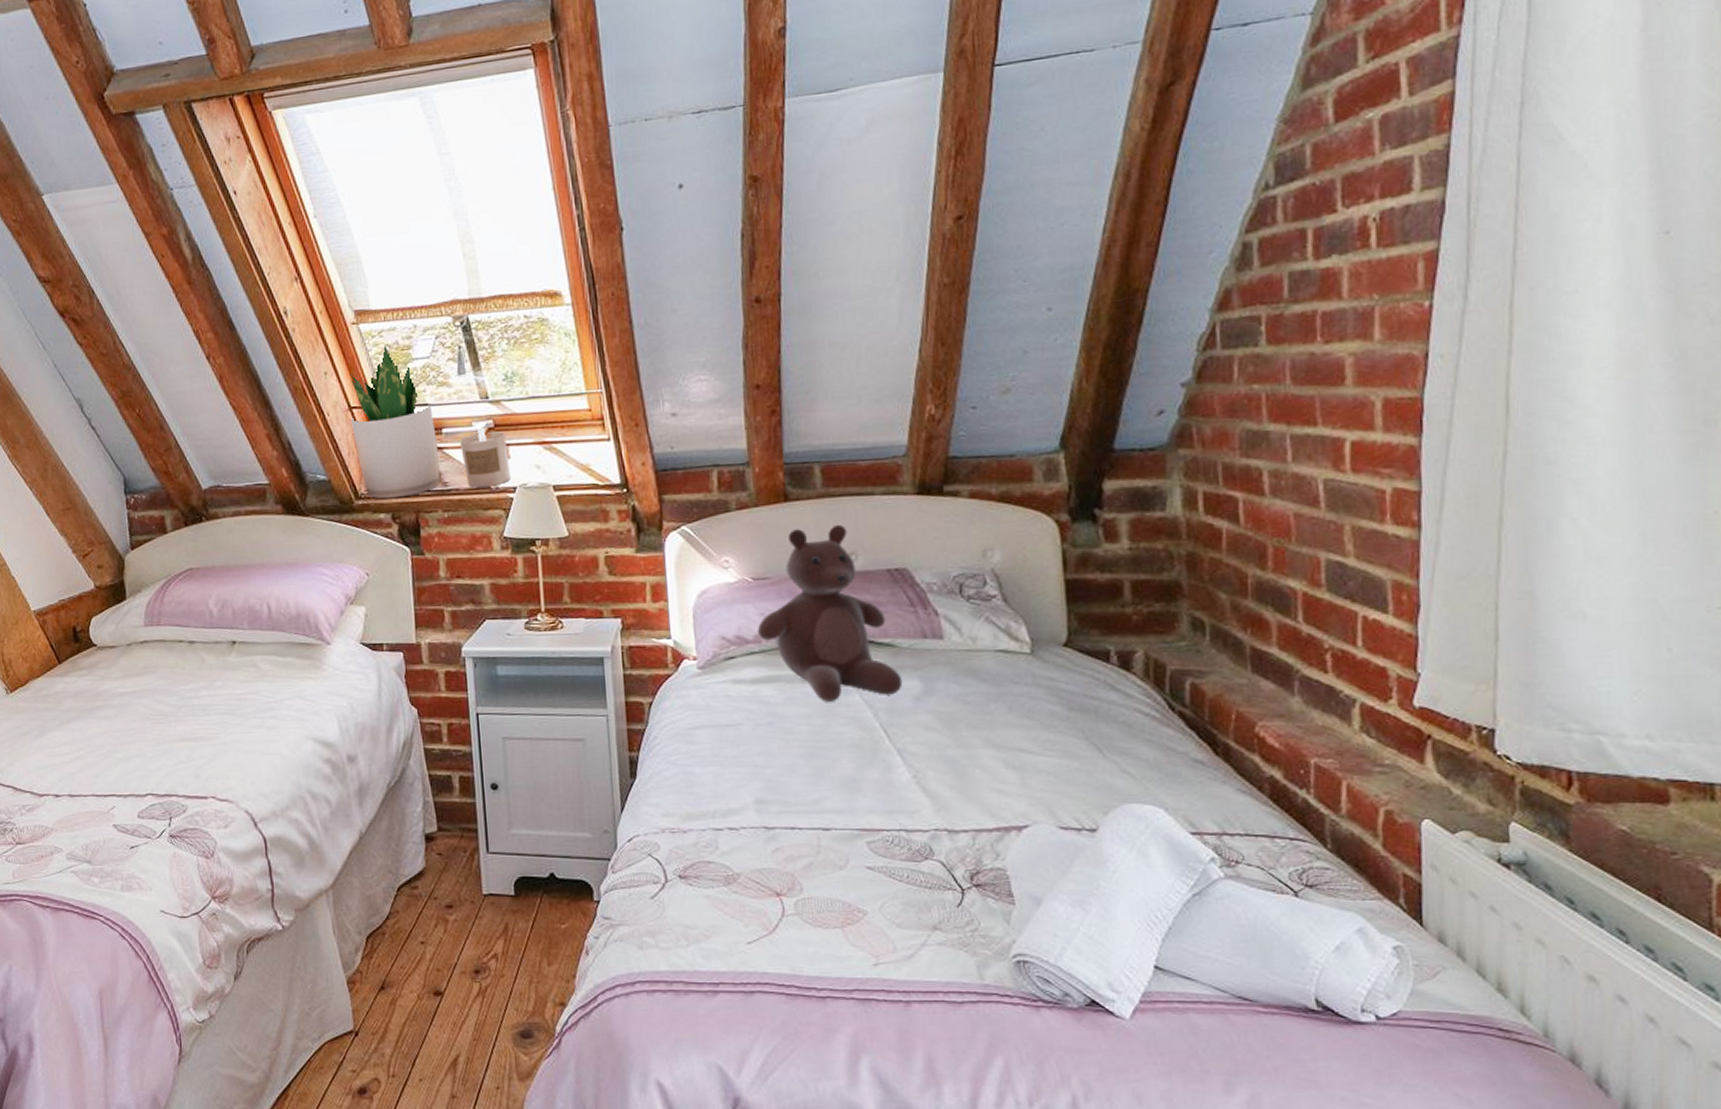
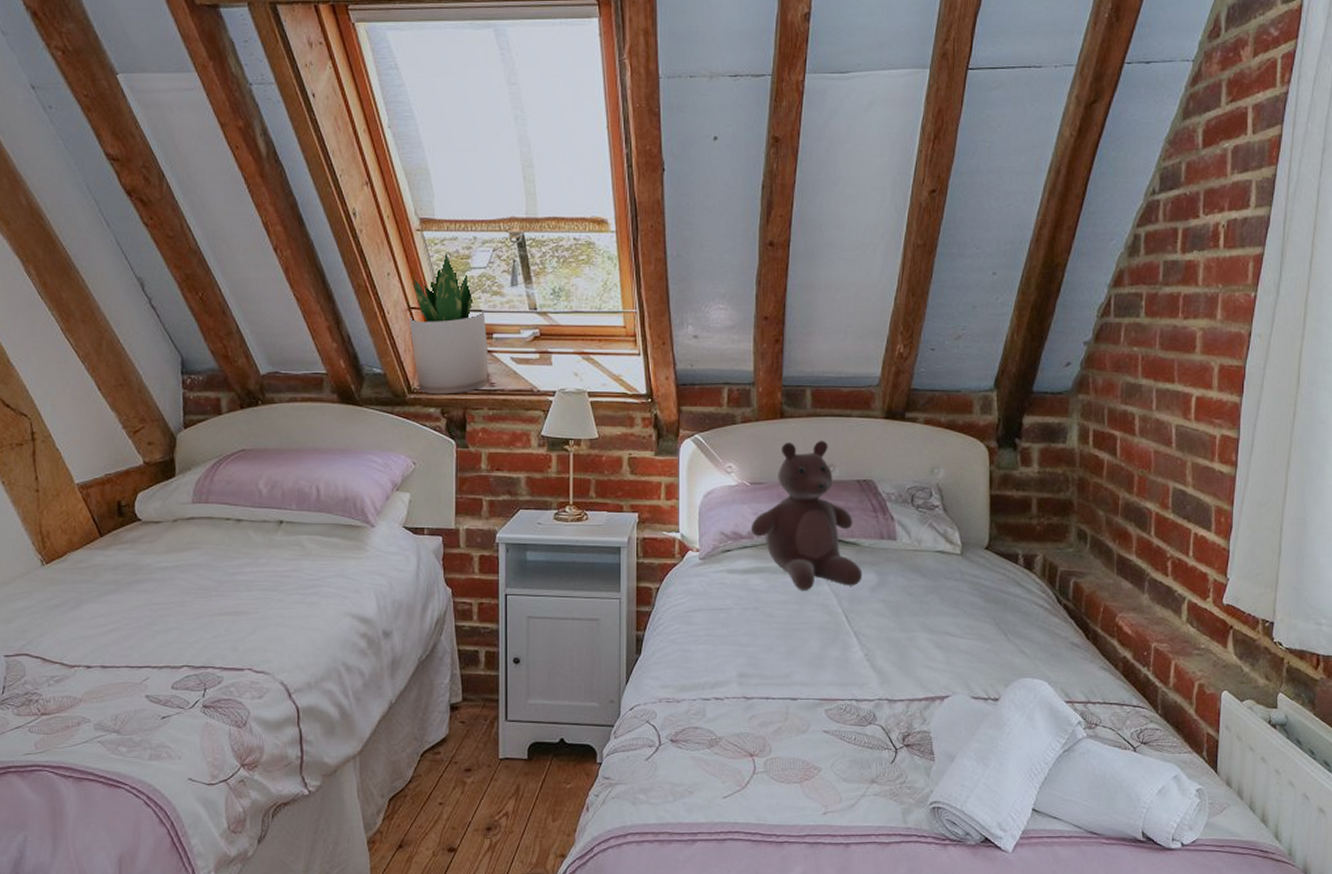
candle: present [459,427,511,488] -> none [507,335,551,389]

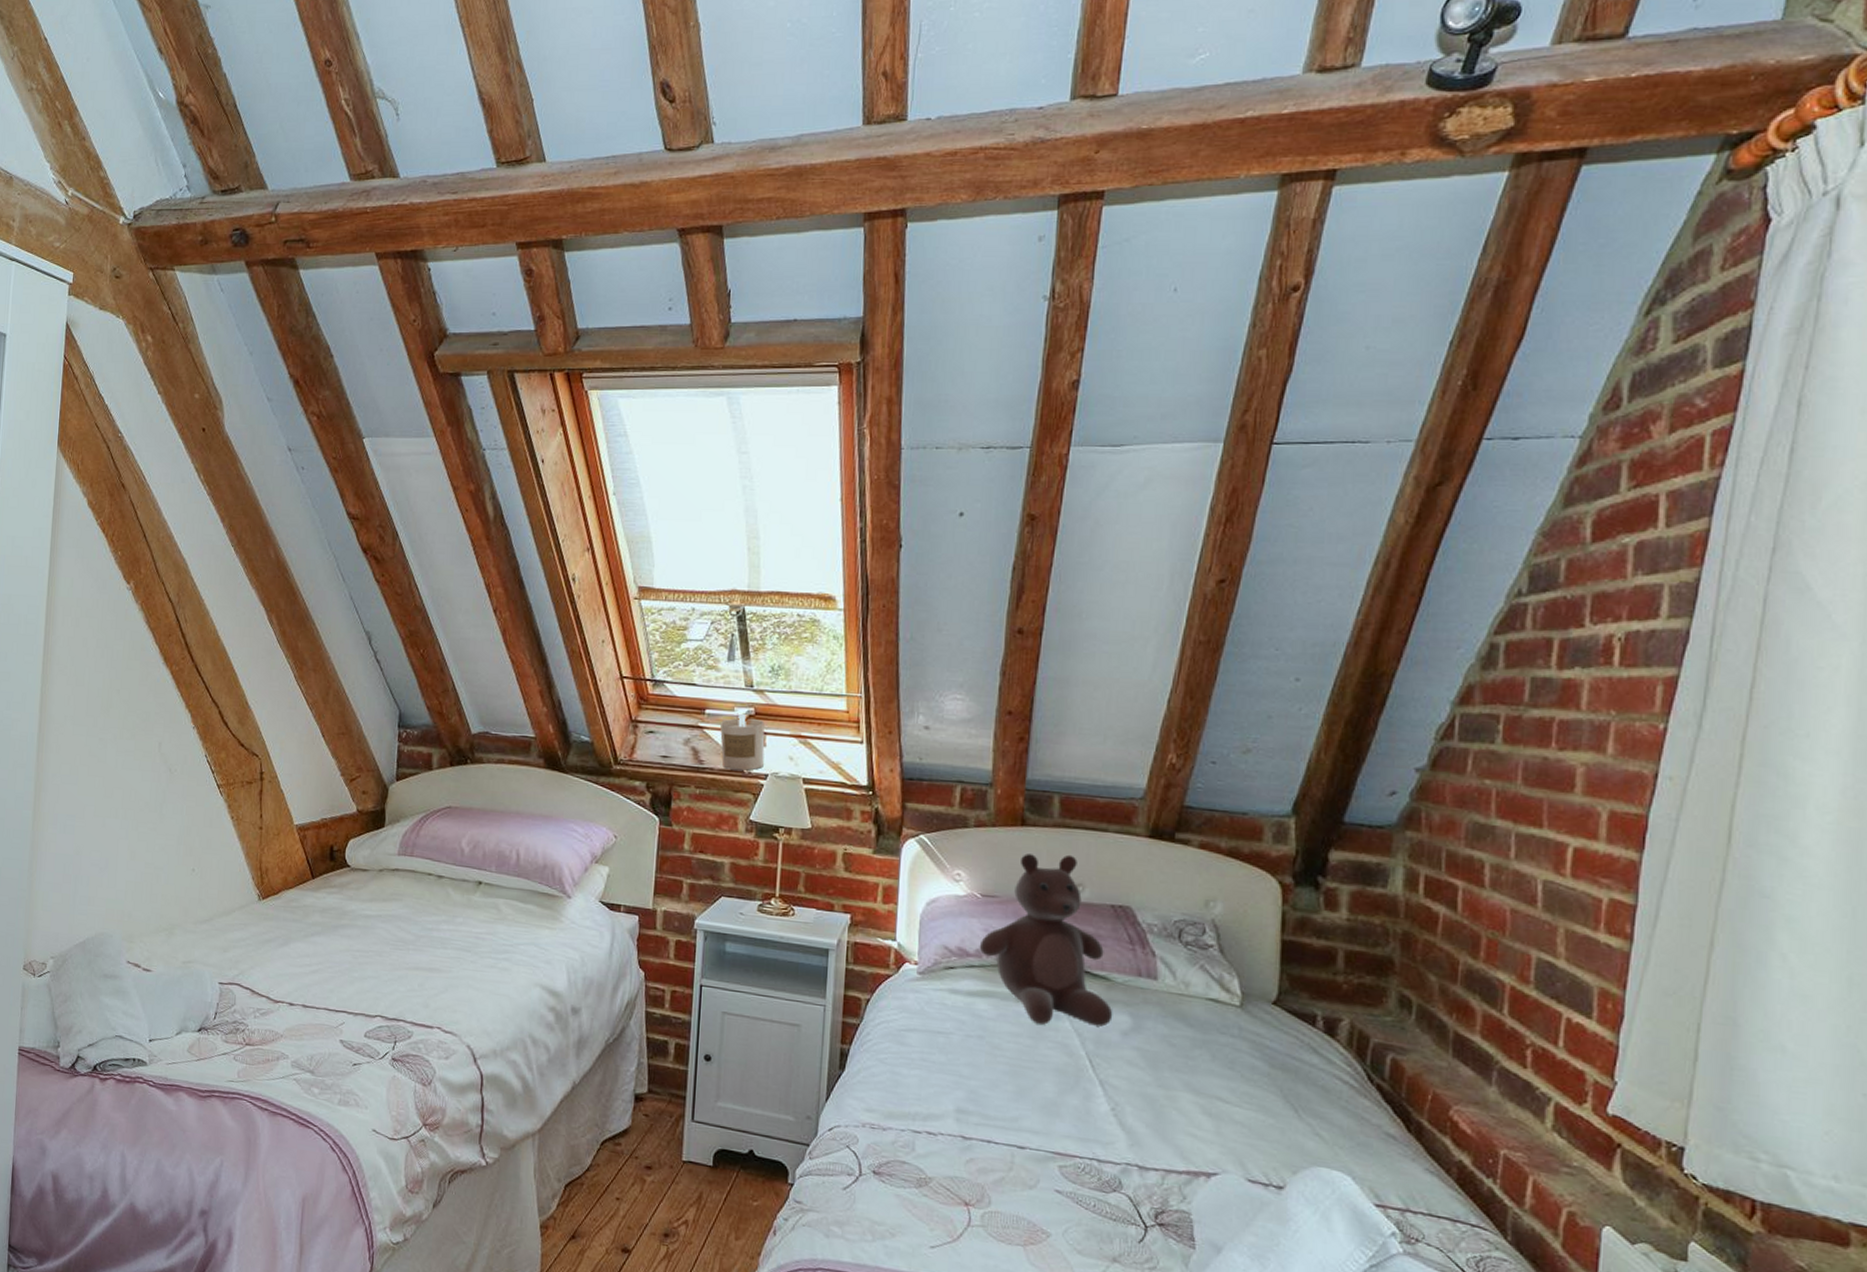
planter: present [410,253,488,395] -> none [620,623,699,769]
candle: none [507,335,551,389] -> present [719,713,765,771]

